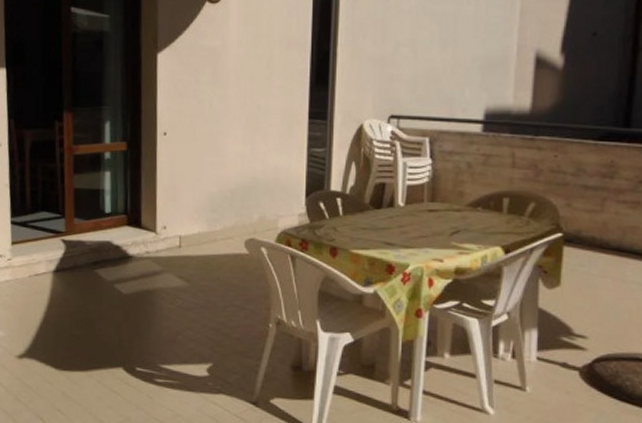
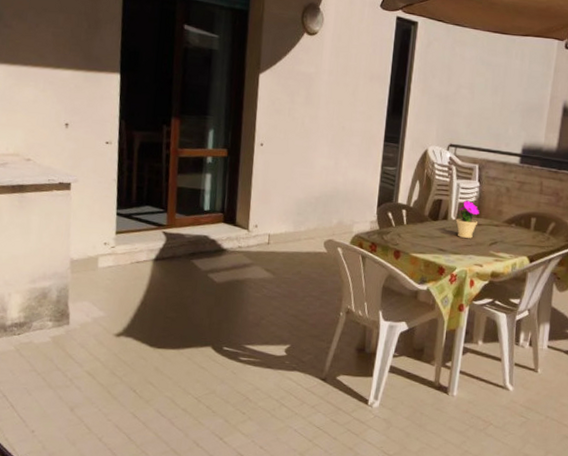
flower pot: none [404,181,436,228] -> present [456,200,480,238]

